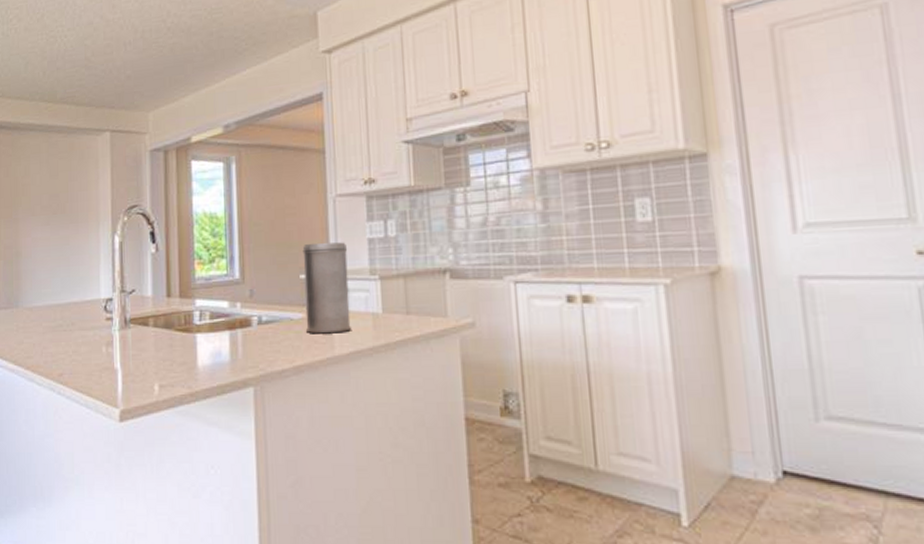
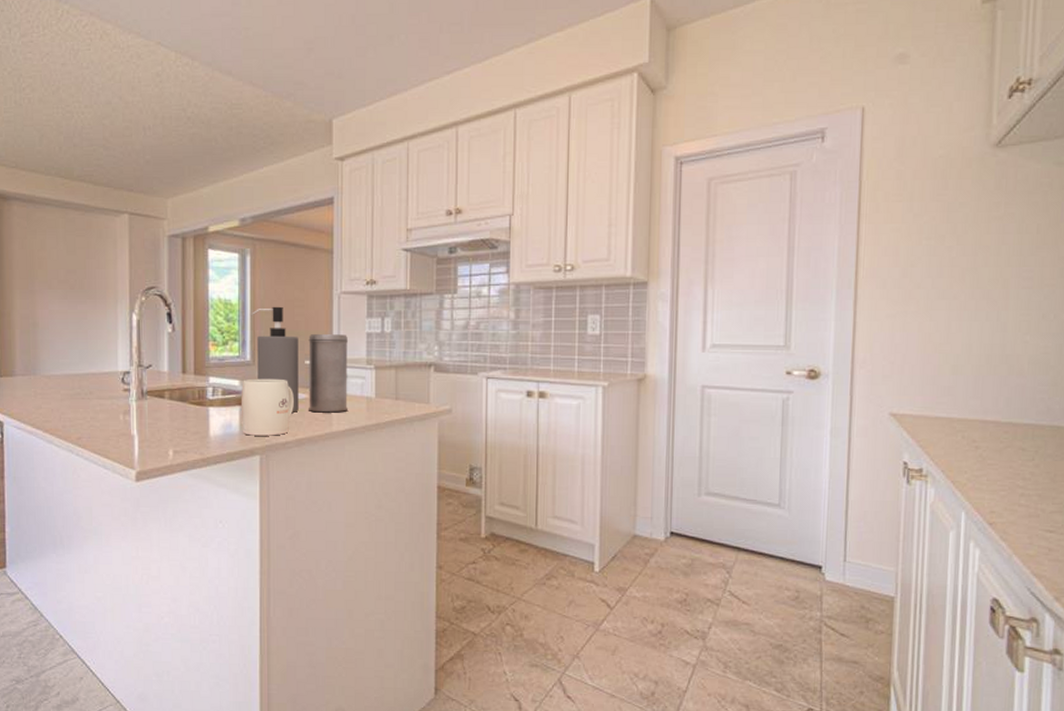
mug: none [230,297,290,364] -> present [240,378,294,436]
soap dispenser: none [238,216,295,335] -> present [251,306,299,412]

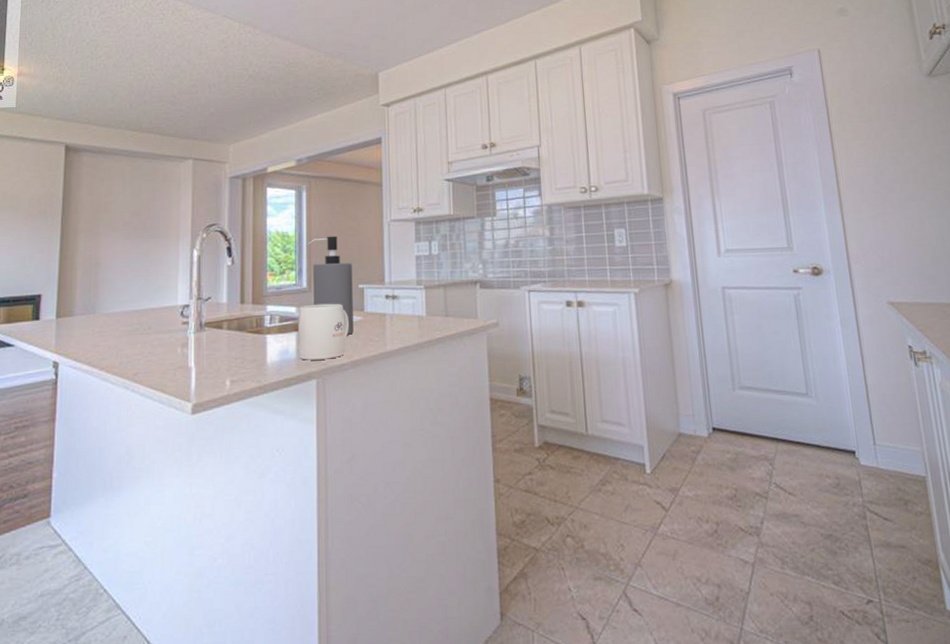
canister: present [308,334,348,413] -> none [361,258,400,334]

